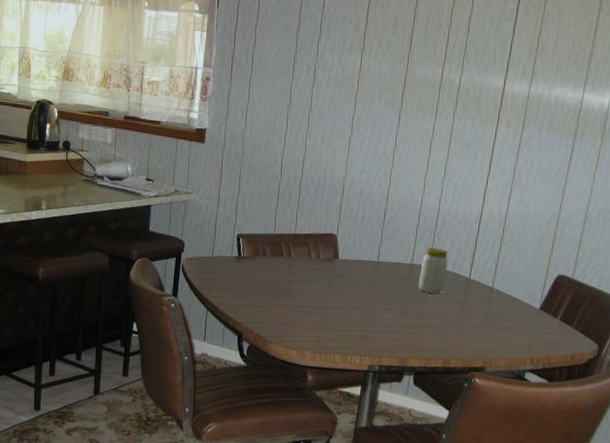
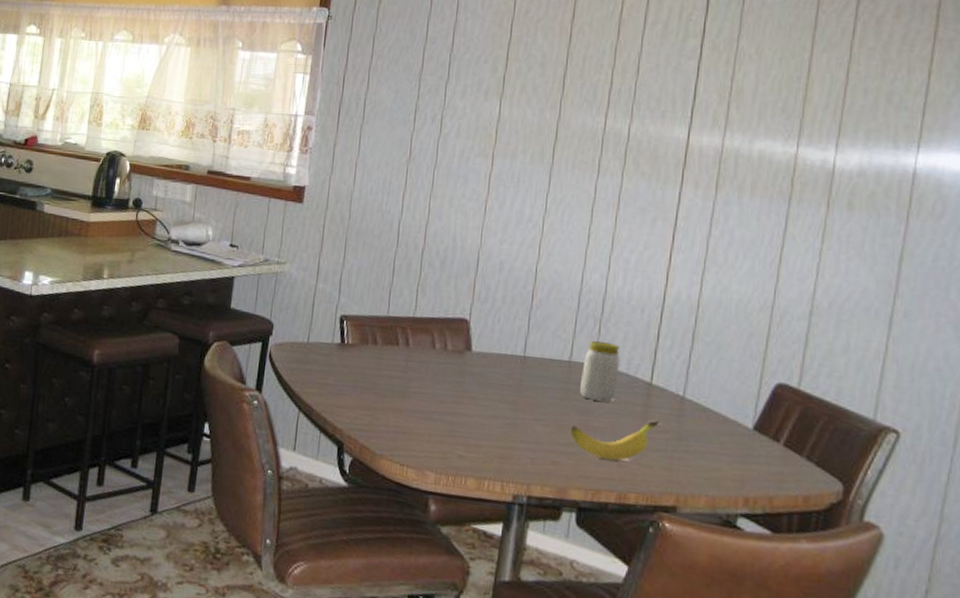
banana: none [410,306,474,337] -> present [569,421,659,461]

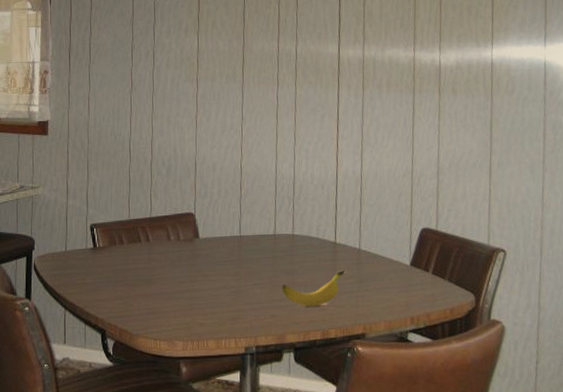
jar: present [579,340,620,402] -> none [284,215,311,262]

